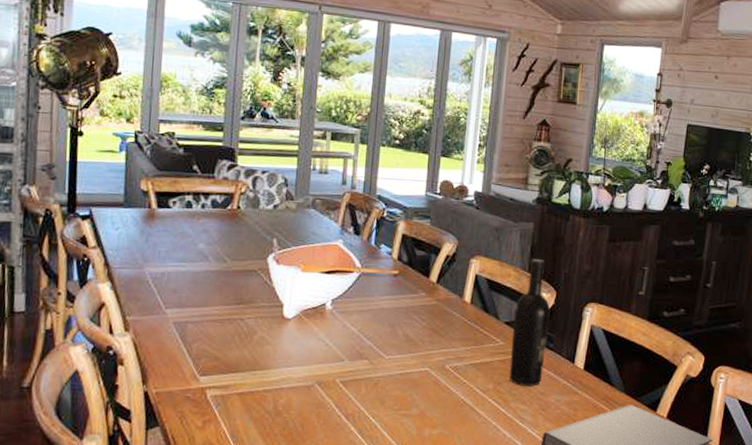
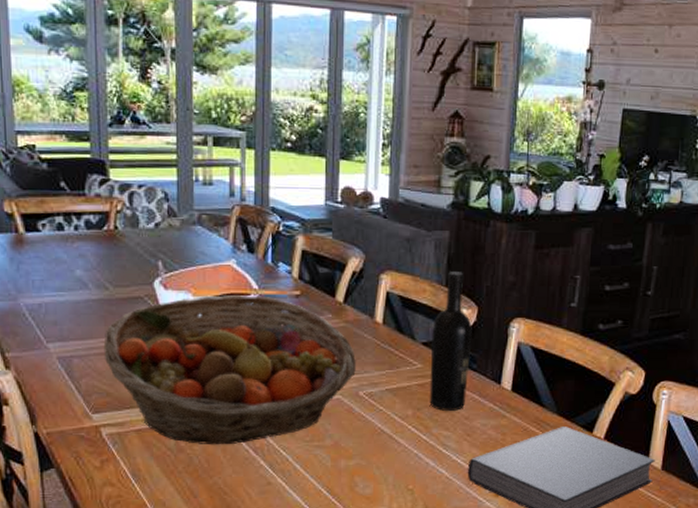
fruit basket: none [216,272,445,411] -> present [103,295,356,445]

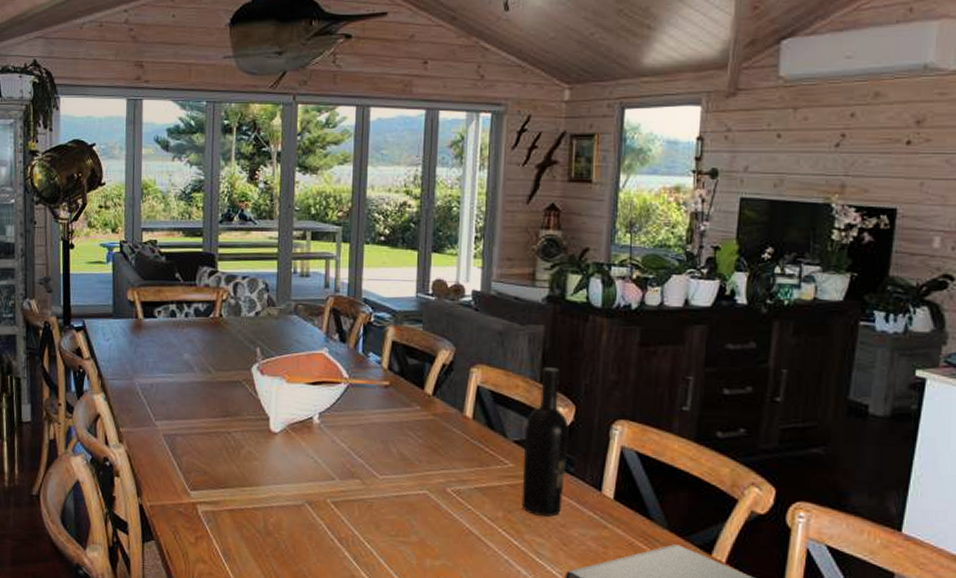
fruit basket: present [103,295,356,445] -> none [204,383,444,533]

